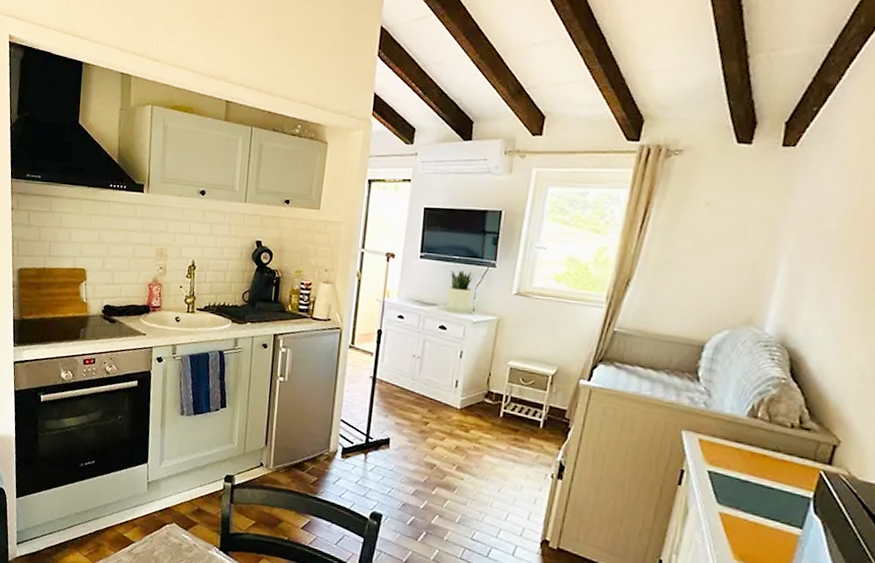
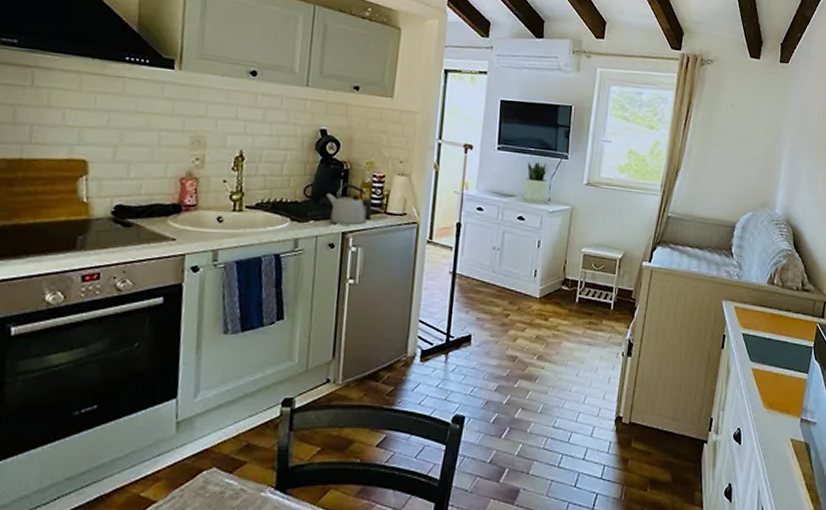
kettle: none [261,289,300,329] -> present [326,182,372,227]

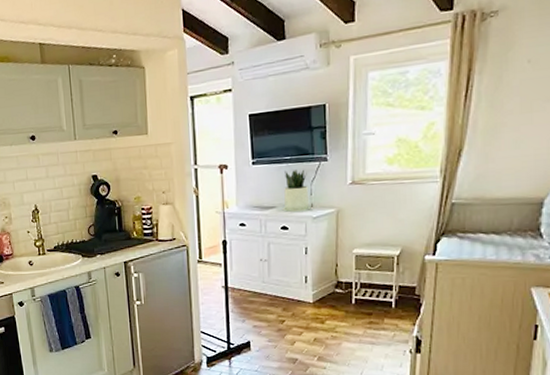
kettle: present [326,182,372,227] -> none [106,218,146,257]

